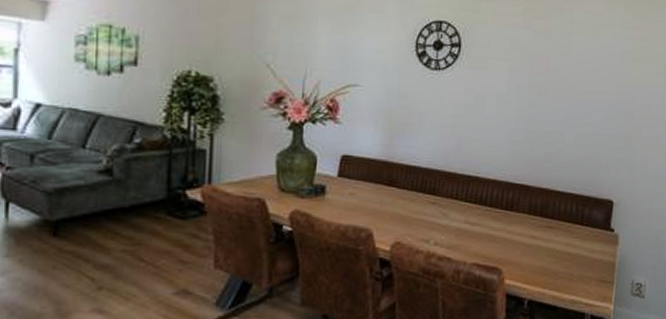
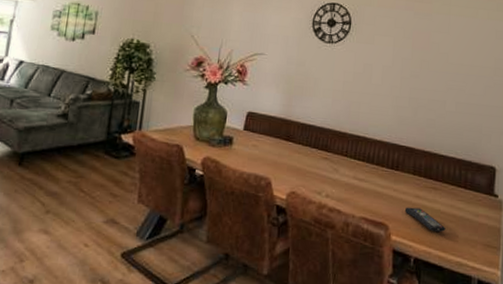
remote control: none [519,248,561,271] -> present [404,207,446,232]

